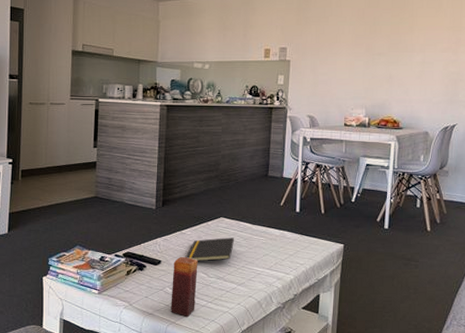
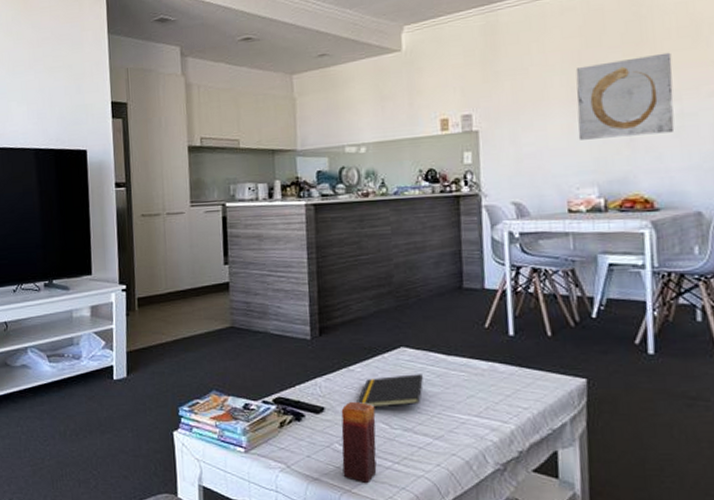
wall art: none [356,17,422,75] -> present [576,52,675,140]

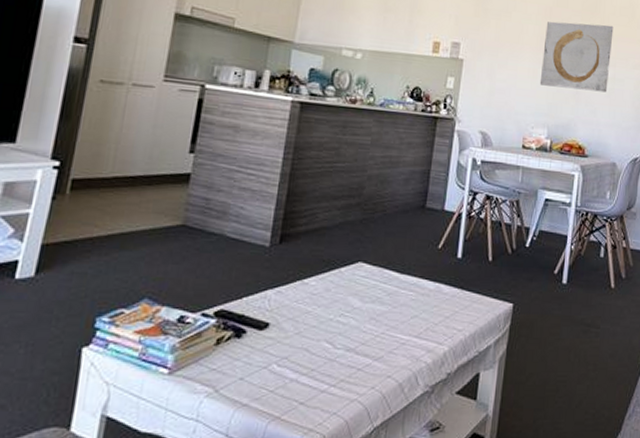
candle: present [341,401,377,483] -> none [275,317,322,408]
notepad: present [357,374,424,408] -> none [304,291,374,325]

